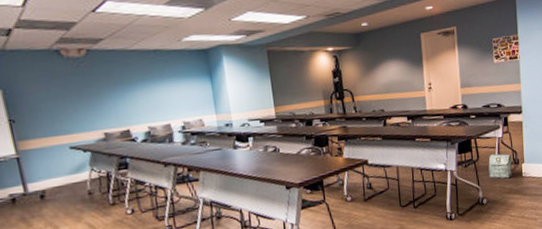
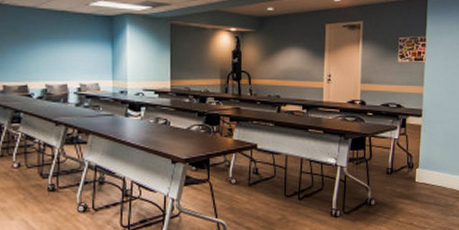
bag: present [488,153,513,179] -> none [380,154,406,182]

